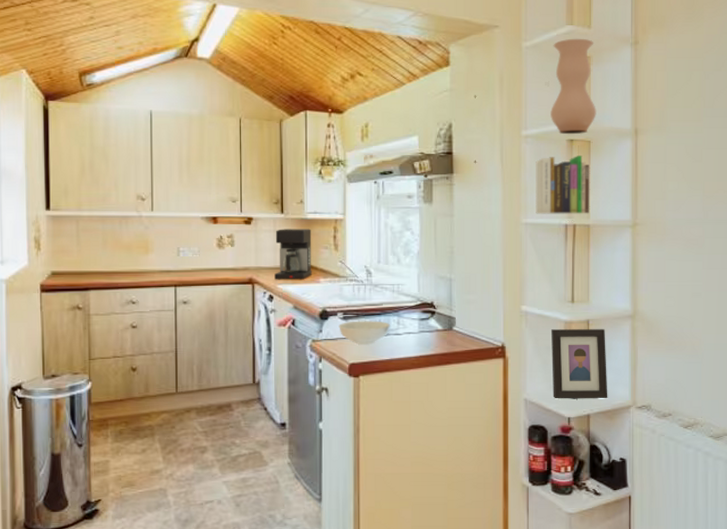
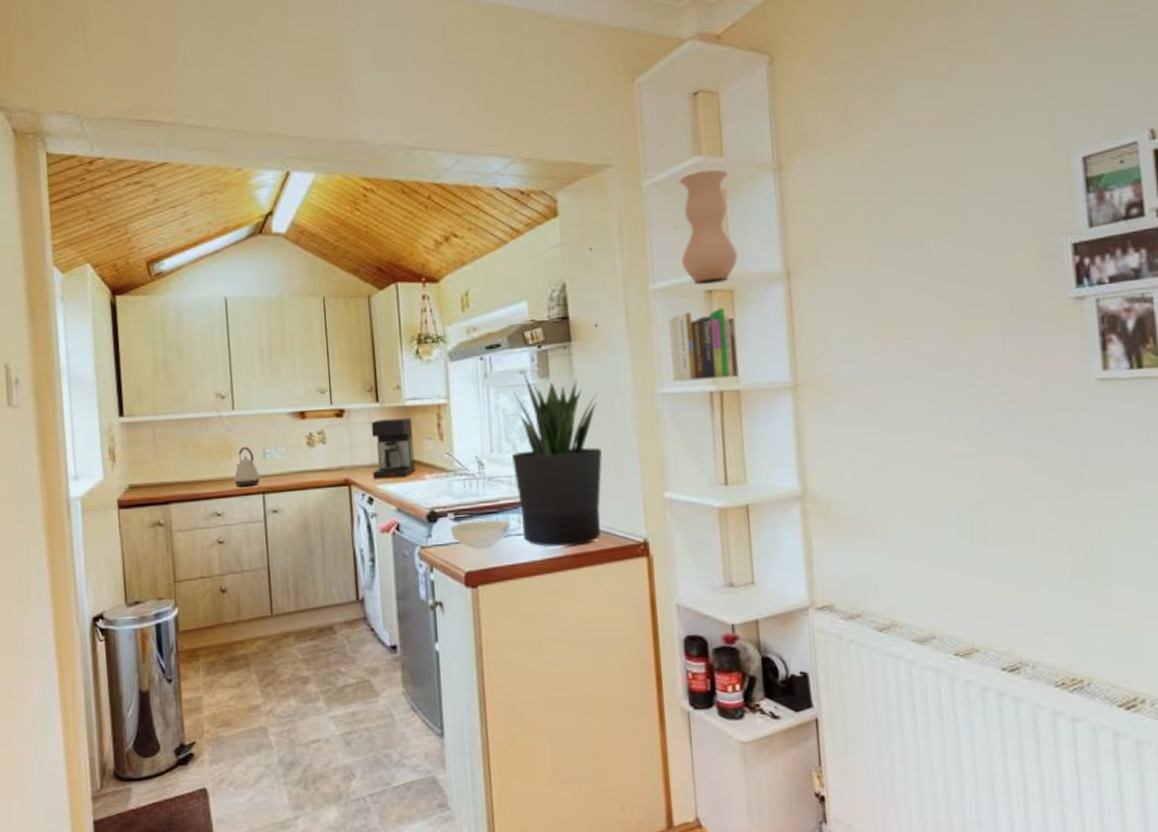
kettle: none [149,244,174,279] -> present [233,446,261,487]
planter: none [395,196,473,347] -> present [511,372,603,547]
picture frame: present [550,329,608,399] -> none [702,515,779,603]

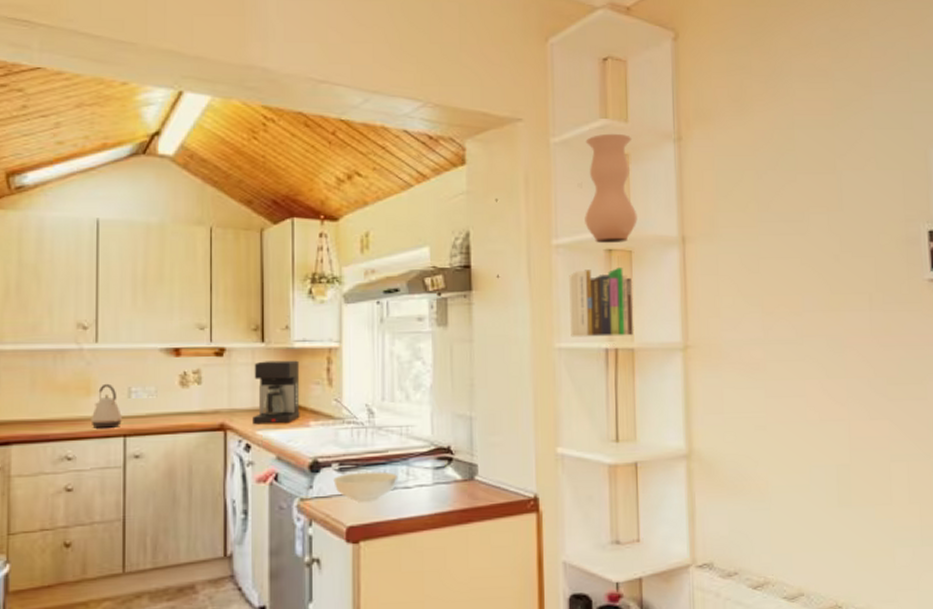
planter: present [511,372,603,547] -> none [403,319,498,501]

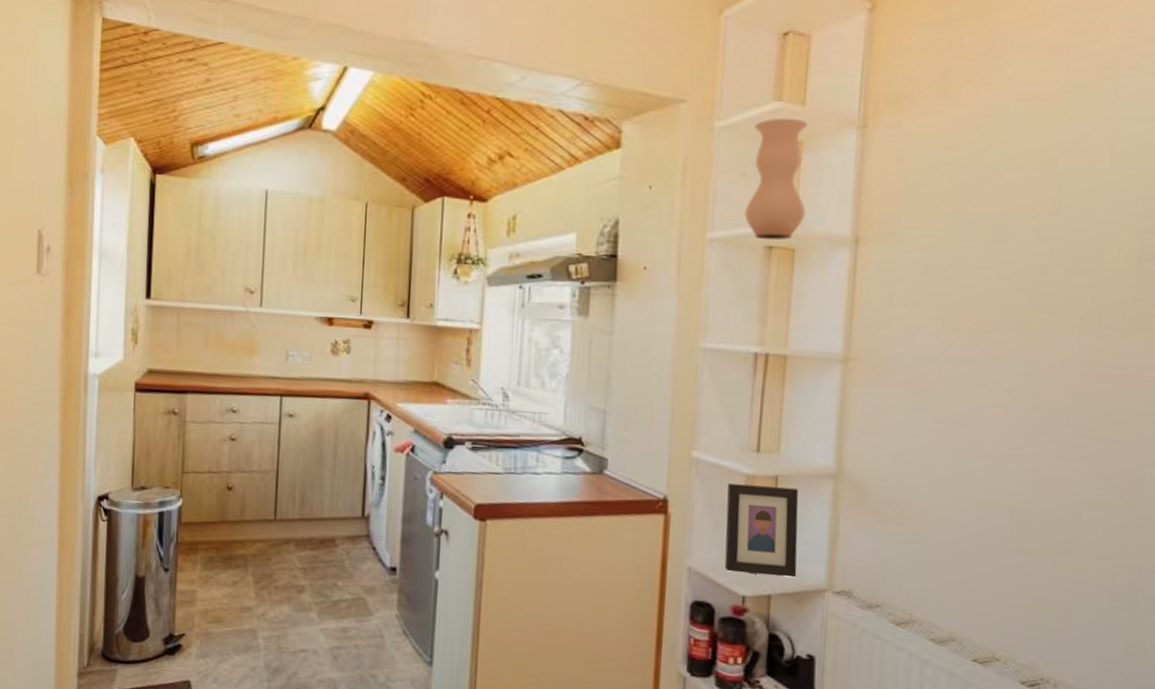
kettle: present [90,383,123,428] -> none [253,345,281,387]
coffee maker: present [252,360,300,425] -> none [394,336,441,399]
bowl: present [333,471,397,502] -> none [465,453,527,483]
books: present [569,268,633,337] -> none [718,267,792,342]
picture frame: none [592,472,663,561] -> present [724,483,799,578]

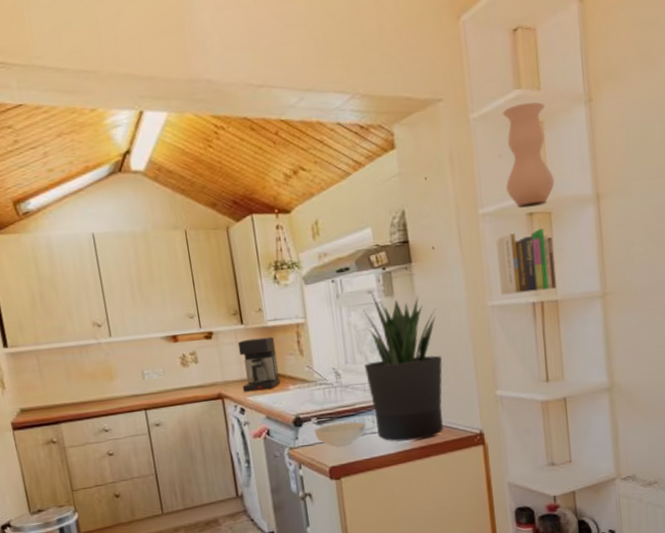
coffee maker: none [394,336,441,399] -> present [237,336,281,392]
bowl: none [465,453,527,483] -> present [314,422,366,448]
planter: none [538,306,636,493] -> present [362,291,443,442]
books: none [718,267,792,342] -> present [496,229,556,295]
picture frame: present [724,483,799,578] -> none [528,405,592,480]

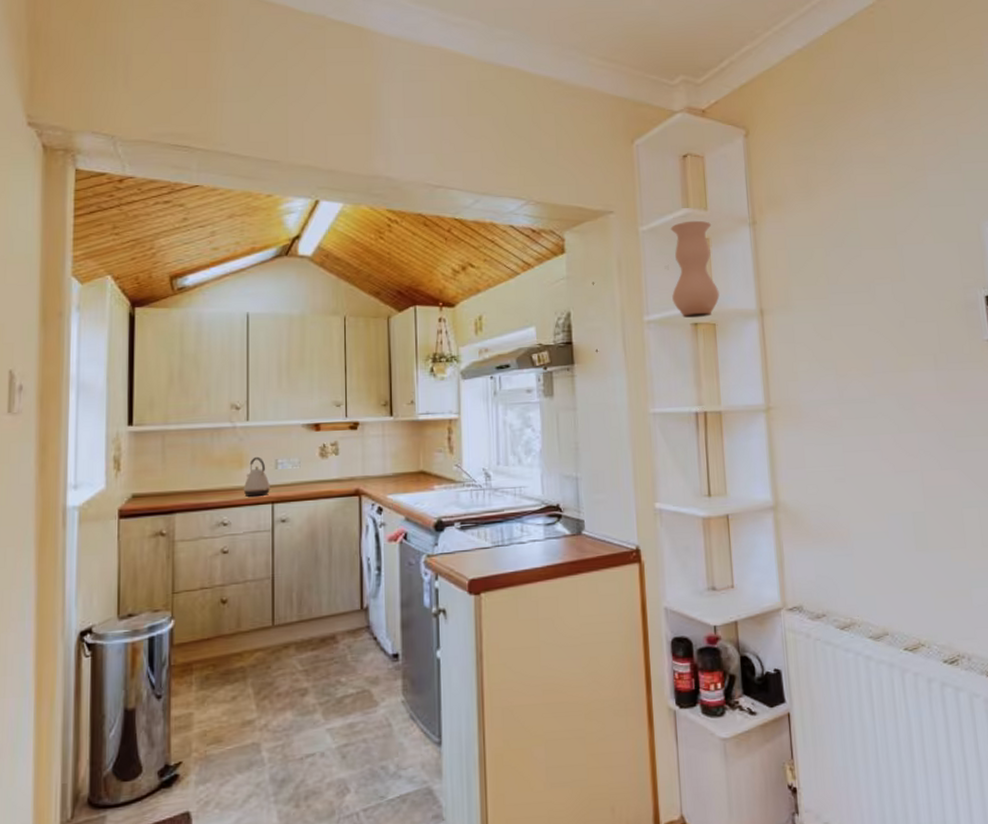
kettle: none [116,369,142,405] -> present [243,456,271,497]
coffee maker: present [237,336,281,392] -> none [384,431,425,490]
bowl: present [314,422,366,448] -> none [456,529,513,557]
planter: present [362,291,443,442] -> none [516,390,600,555]
books: present [496,229,556,295] -> none [660,339,720,403]

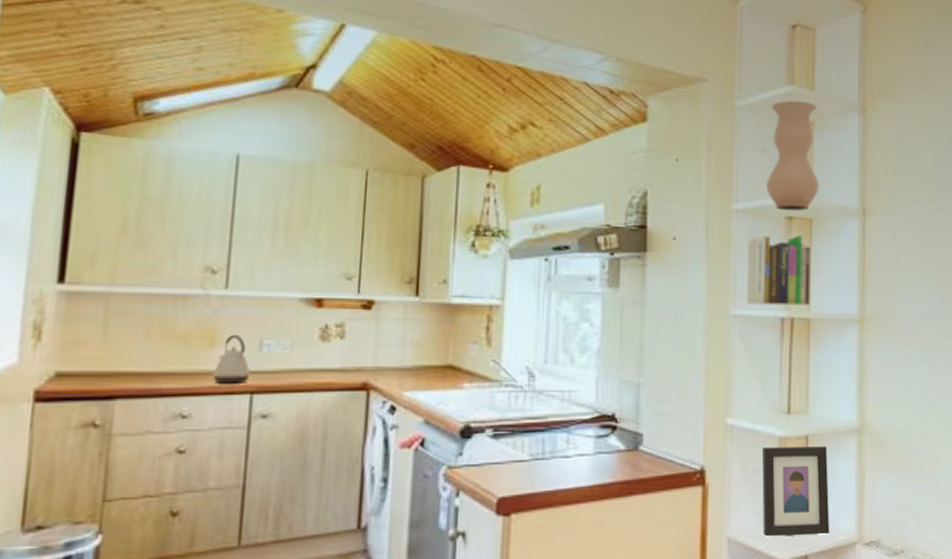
books: none [660,339,720,403] -> present [746,236,811,306]
picture frame: none [688,524,756,606] -> present [761,446,830,537]

